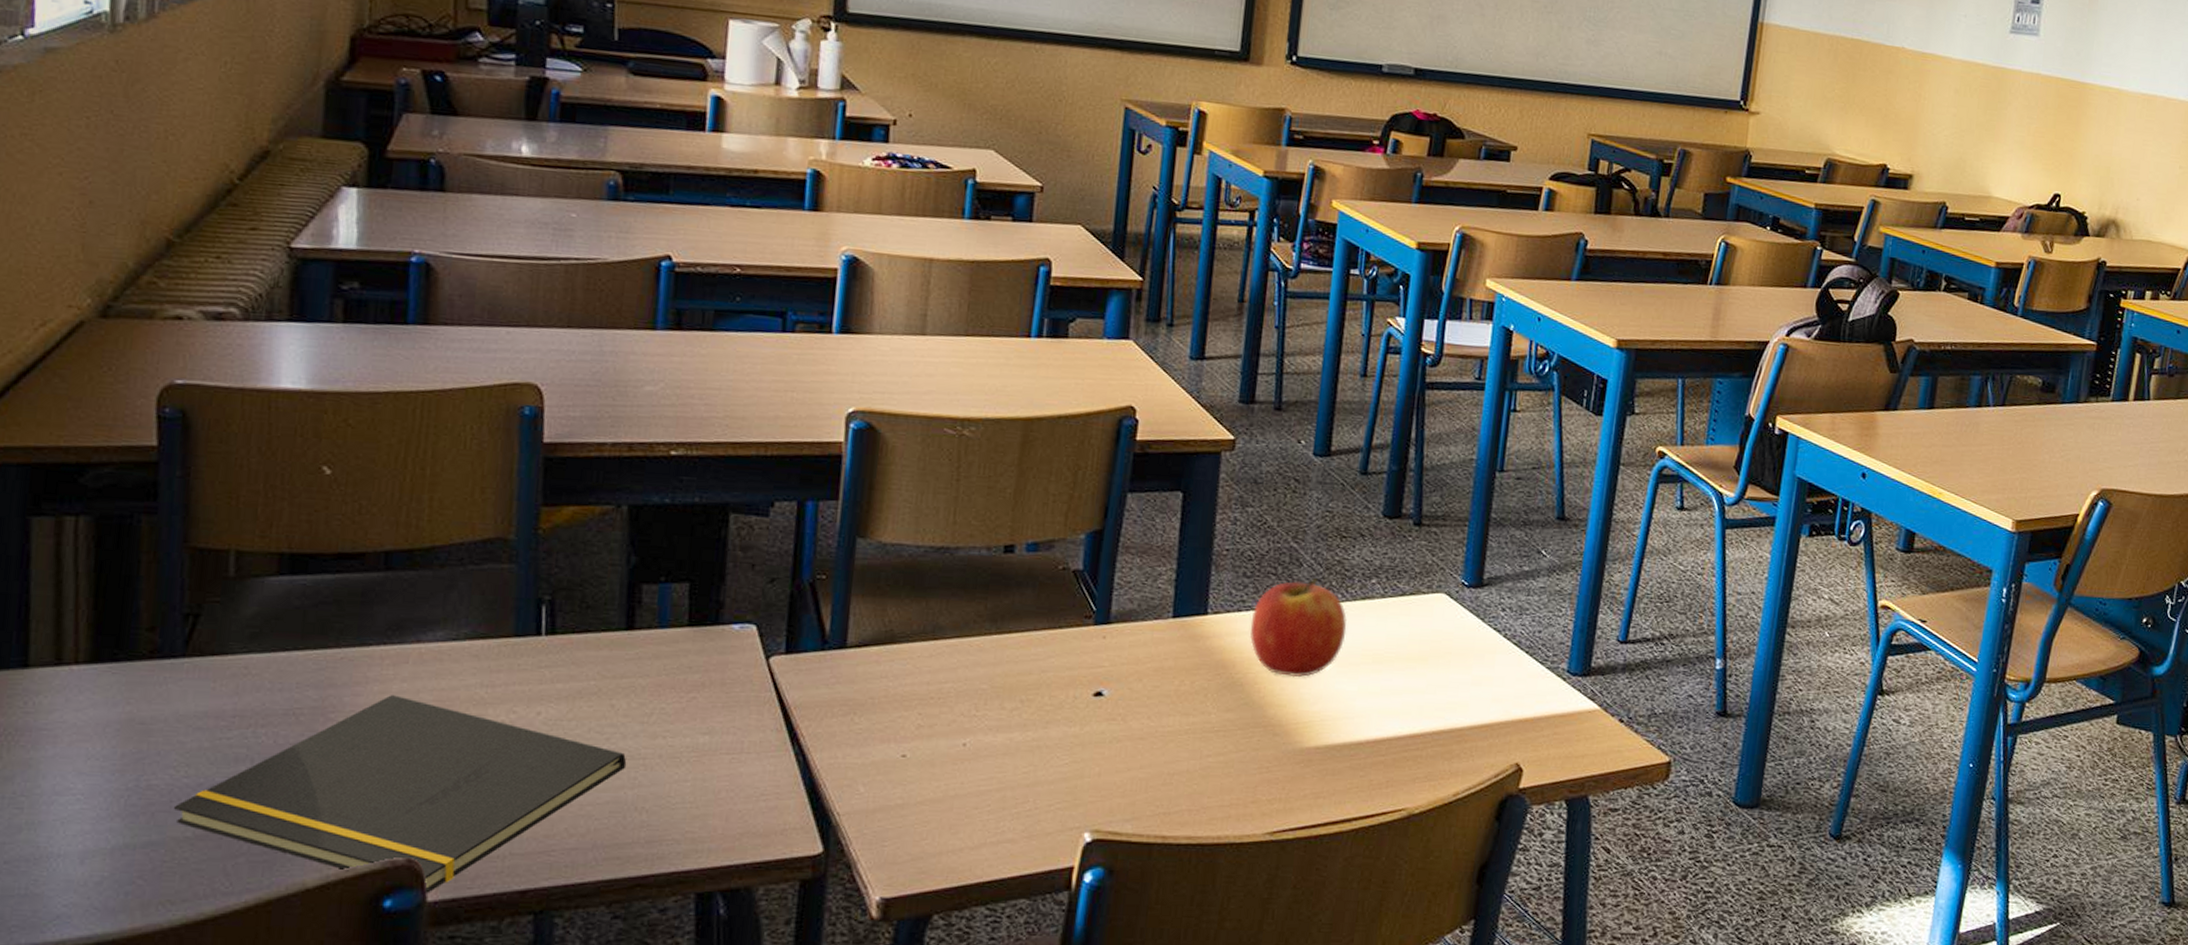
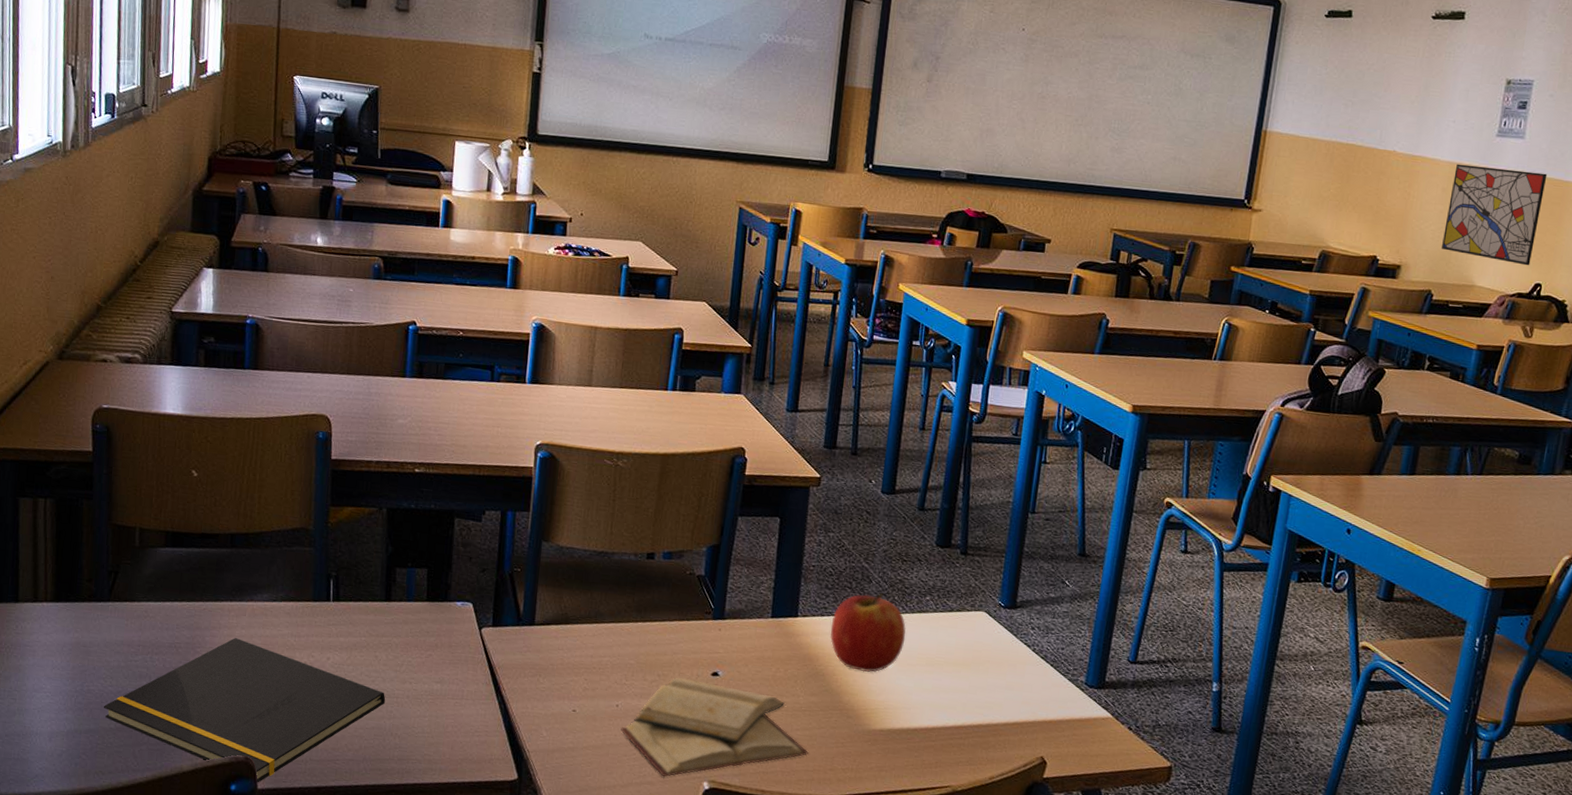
diary: none [969,701,1223,830] -> present [621,677,808,777]
wall art: none [1956,62,2063,175] -> present [1442,164,1548,266]

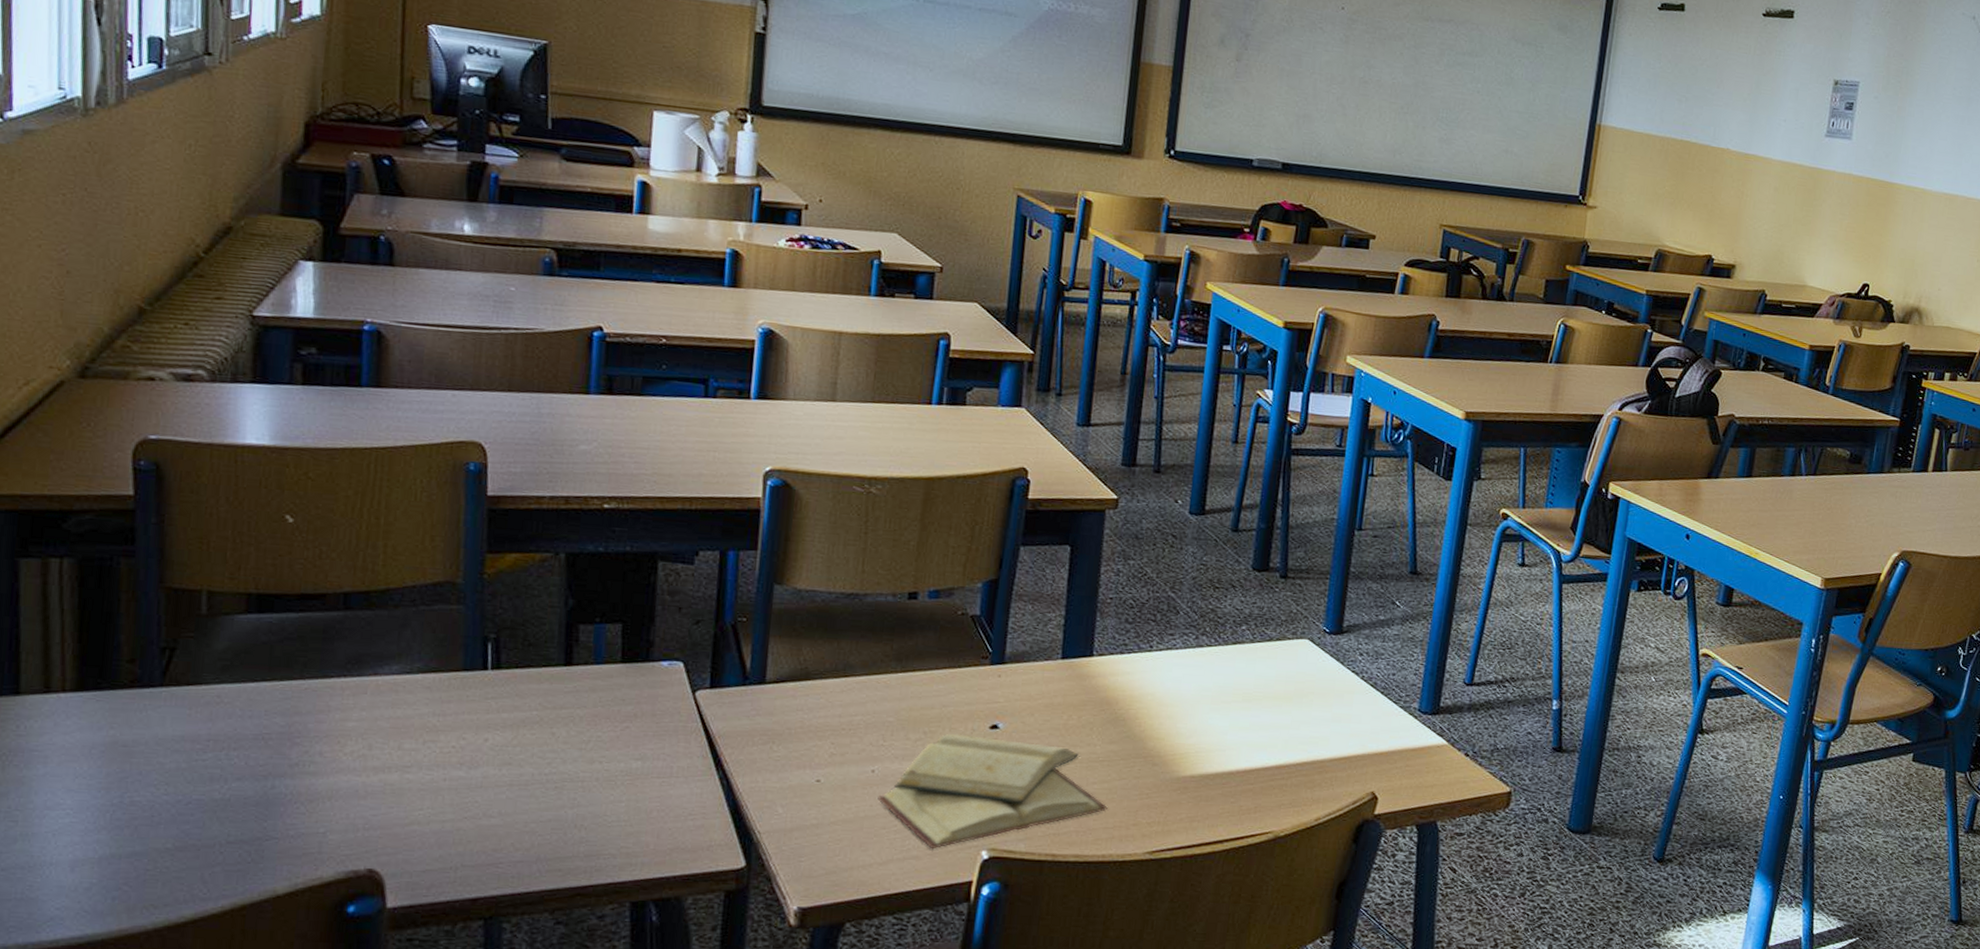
notepad: present [103,638,386,783] -> none [154,722,567,900]
apple: present [830,593,906,673] -> none [1131,625,1219,714]
wall art: present [1442,164,1548,266] -> none [1775,163,1873,266]

